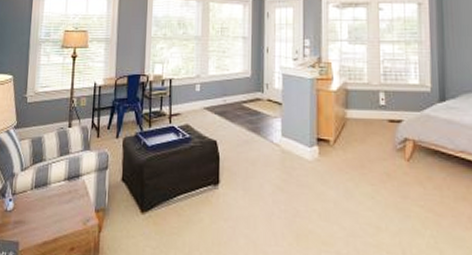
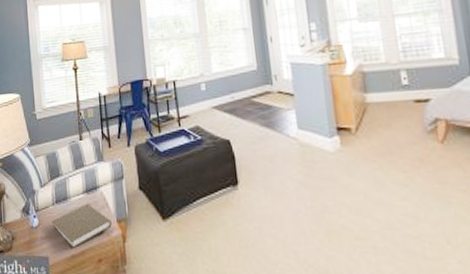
book: none [28,191,89,236] -> present [52,203,112,249]

